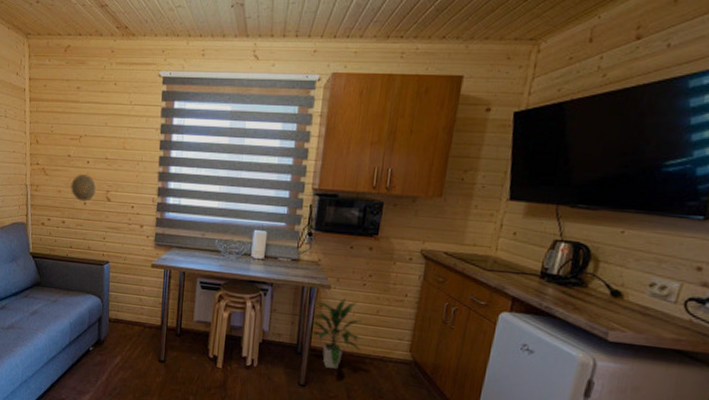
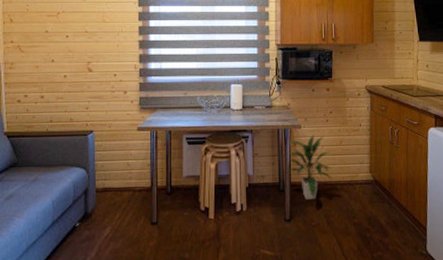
decorative plate: present [70,173,97,202] -> none [48,47,77,74]

